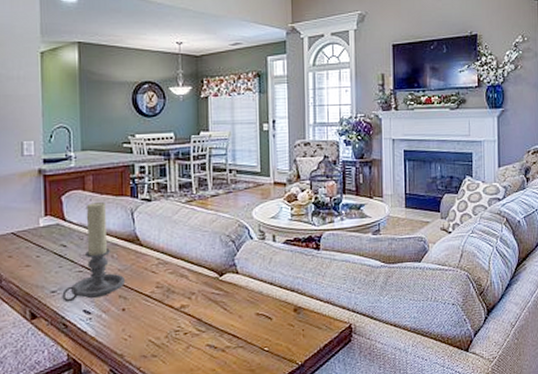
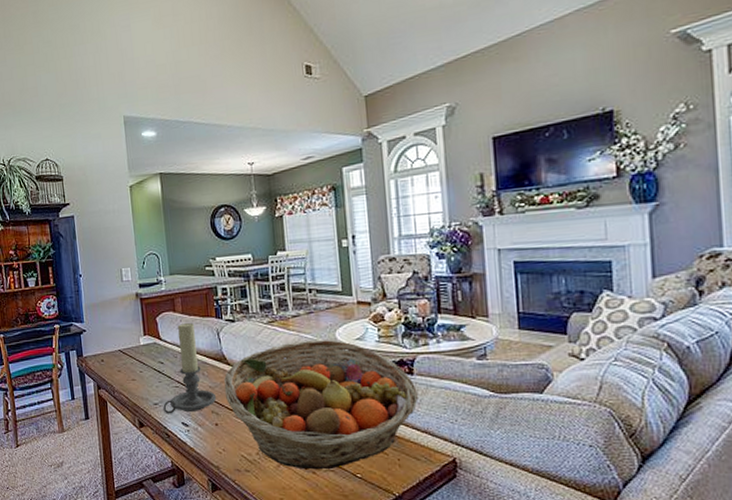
fruit basket: none [135,218,323,349] -> present [224,339,418,470]

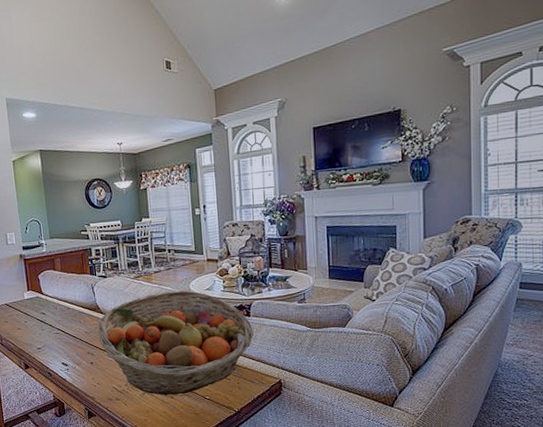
candle holder: present [163,323,216,414] -> none [45,279,91,357]

